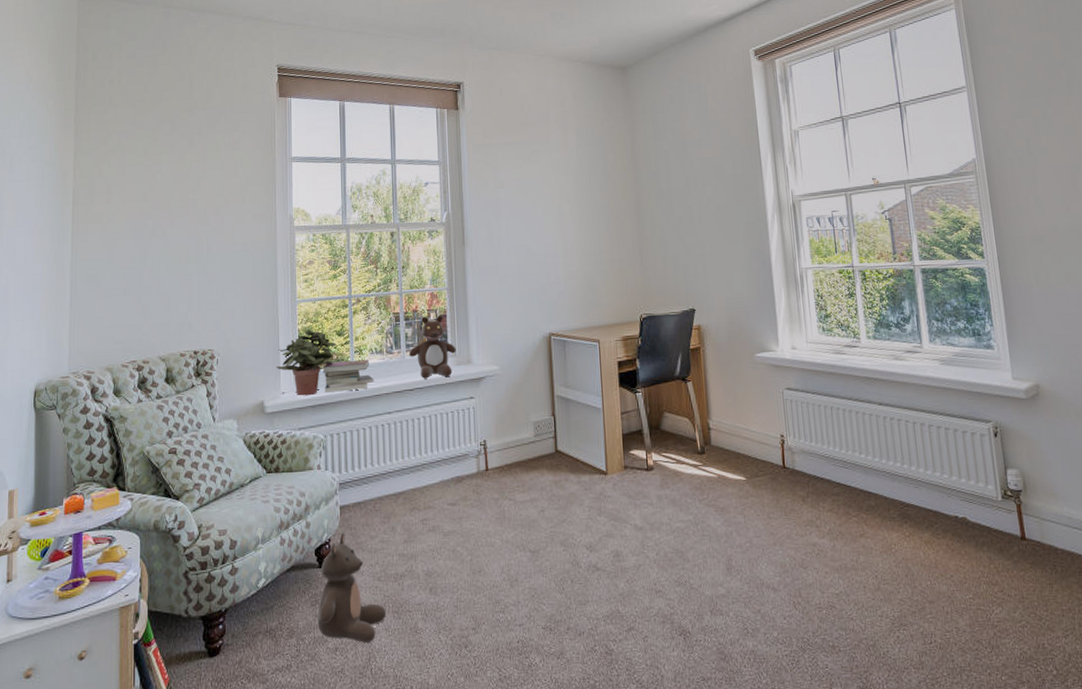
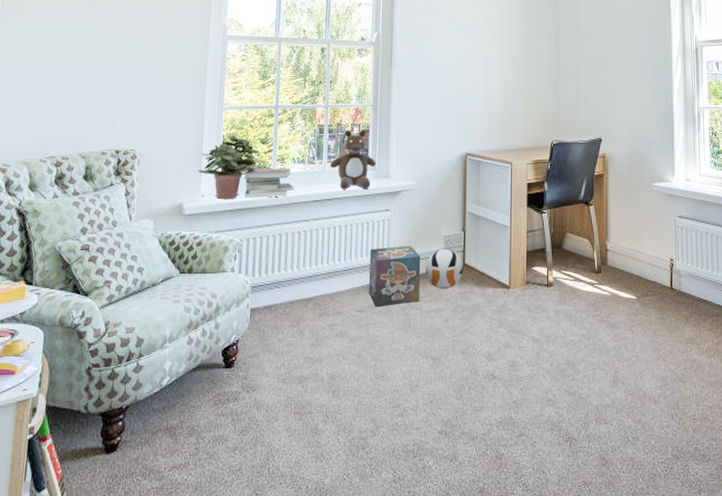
teddy bear: present [317,532,387,643] -> none [218,334,289,442]
toy box: none [456,433,513,499] -> present [368,245,421,306]
ball: none [516,435,556,479] -> present [425,248,463,290]

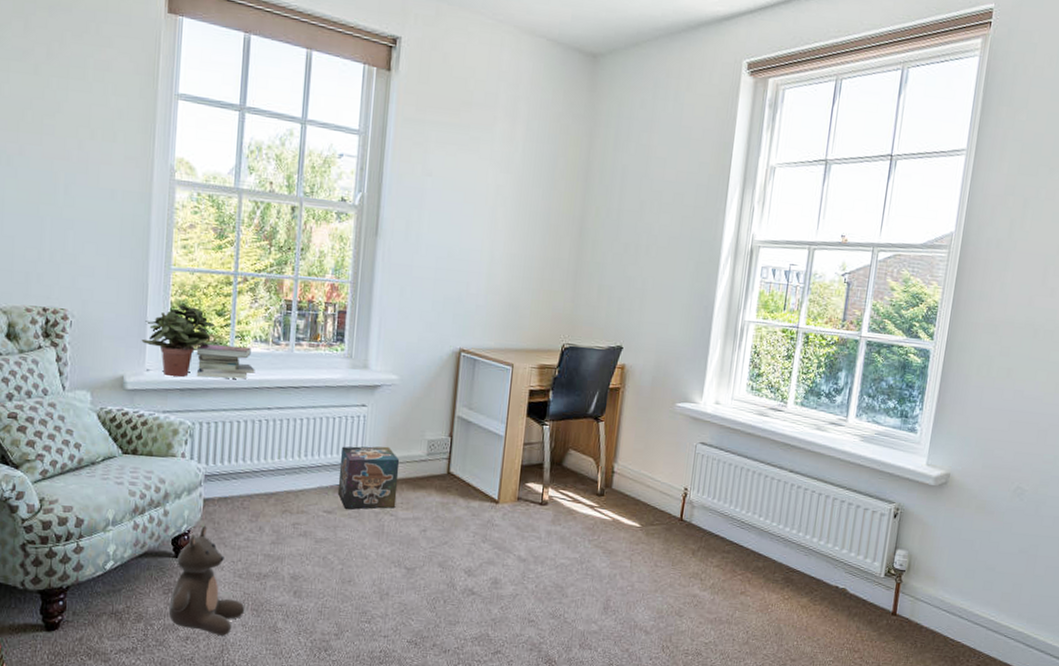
teddy bear: none [218,334,289,442] -> present [168,525,245,636]
stuffed animal: present [329,130,376,190] -> none [297,308,353,379]
ball: present [425,248,463,290] -> none [404,453,448,498]

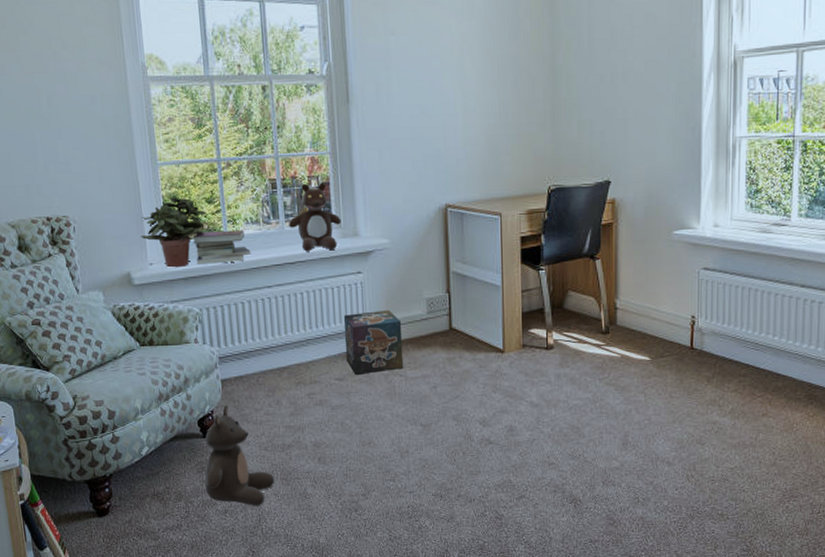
stuffed animal: none [297,308,353,379] -> present [288,182,341,252]

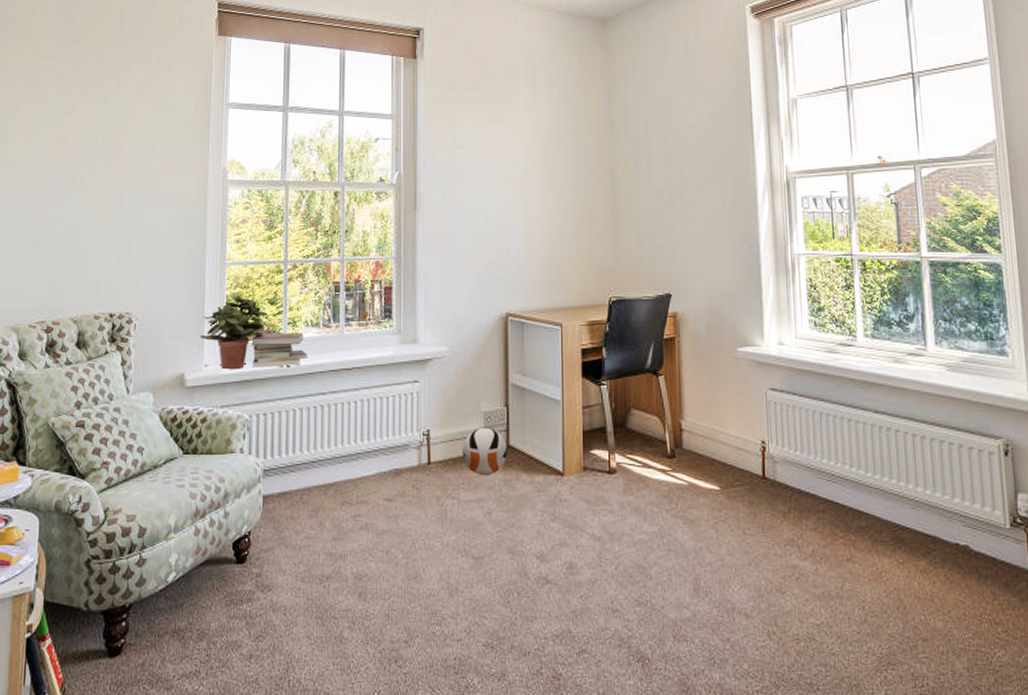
teddy bear: present [204,404,275,506] -> none [231,525,309,651]
stuffed animal: present [288,182,341,252] -> none [347,287,401,357]
toy box: present [343,309,404,374] -> none [396,423,457,495]
ball: none [407,312,450,356] -> present [463,427,507,476]

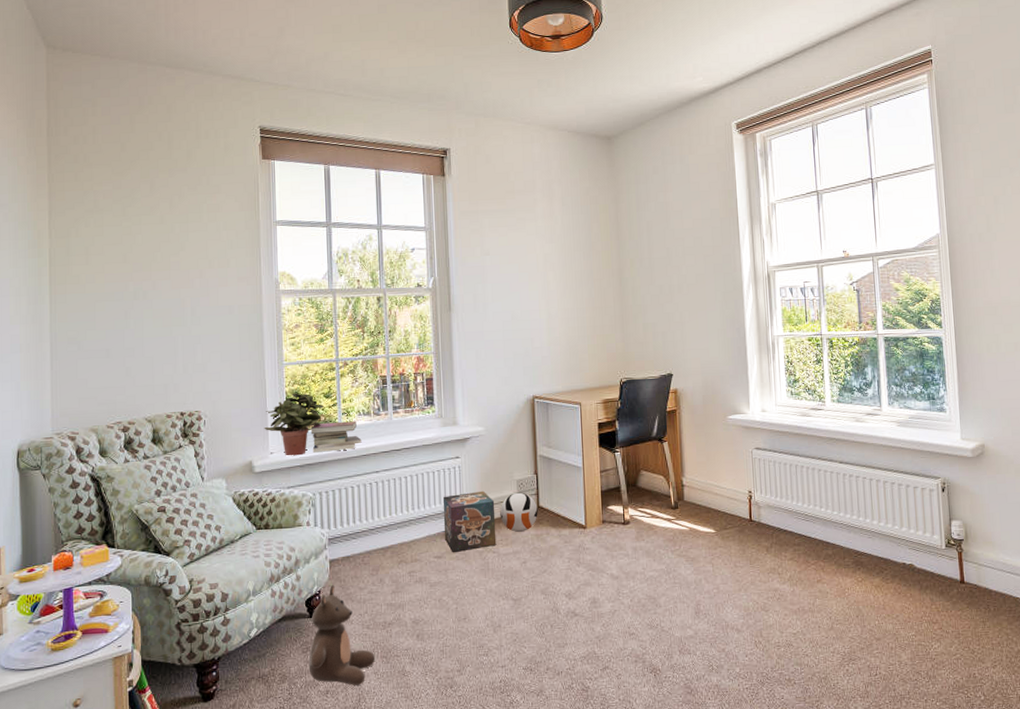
teddy bear: none [231,525,309,651] -> present [308,584,376,686]
toy box: none [396,423,457,495] -> present [442,490,497,552]

